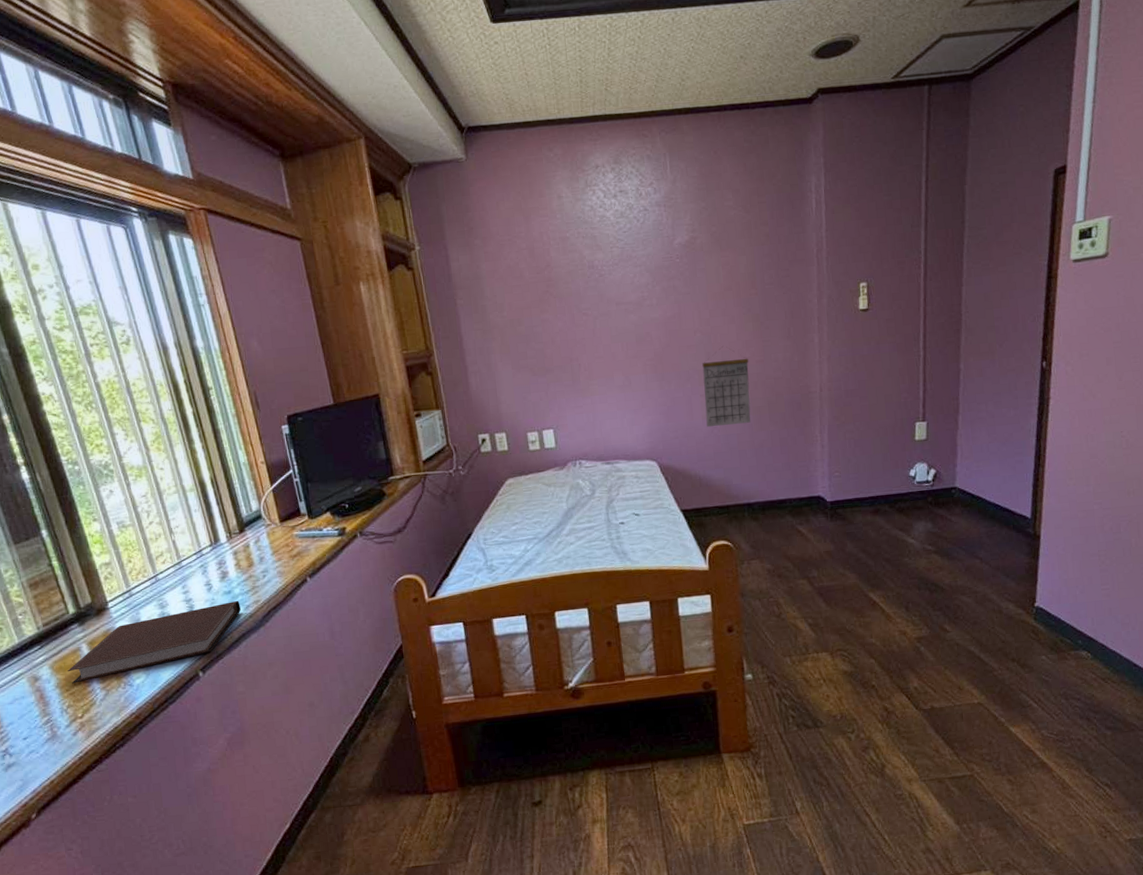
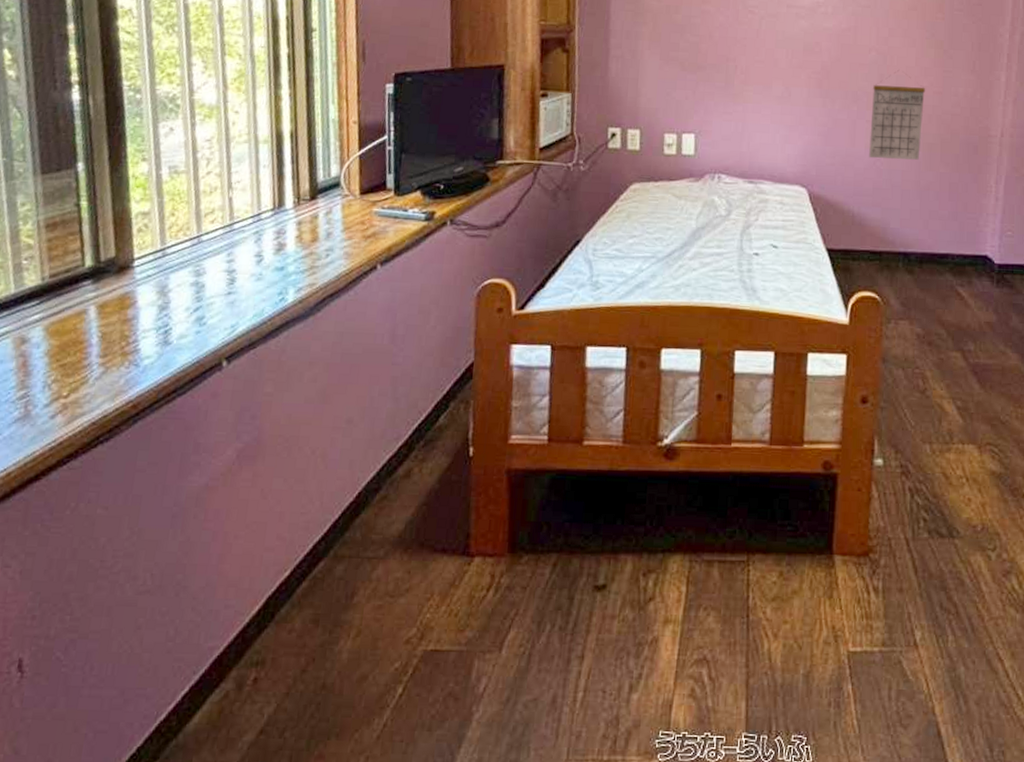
notebook: present [67,600,241,684] -> none [64,280,292,353]

